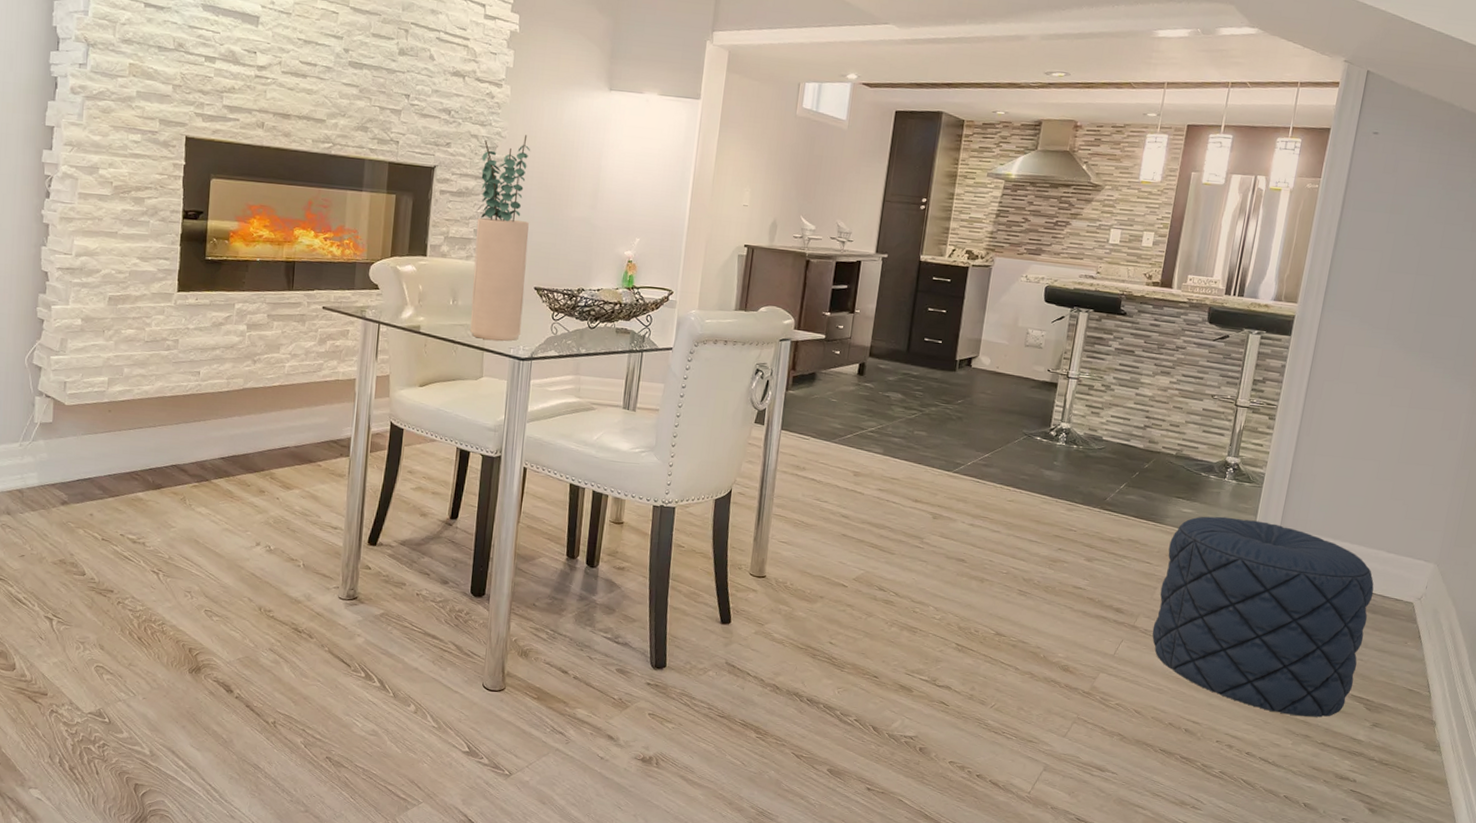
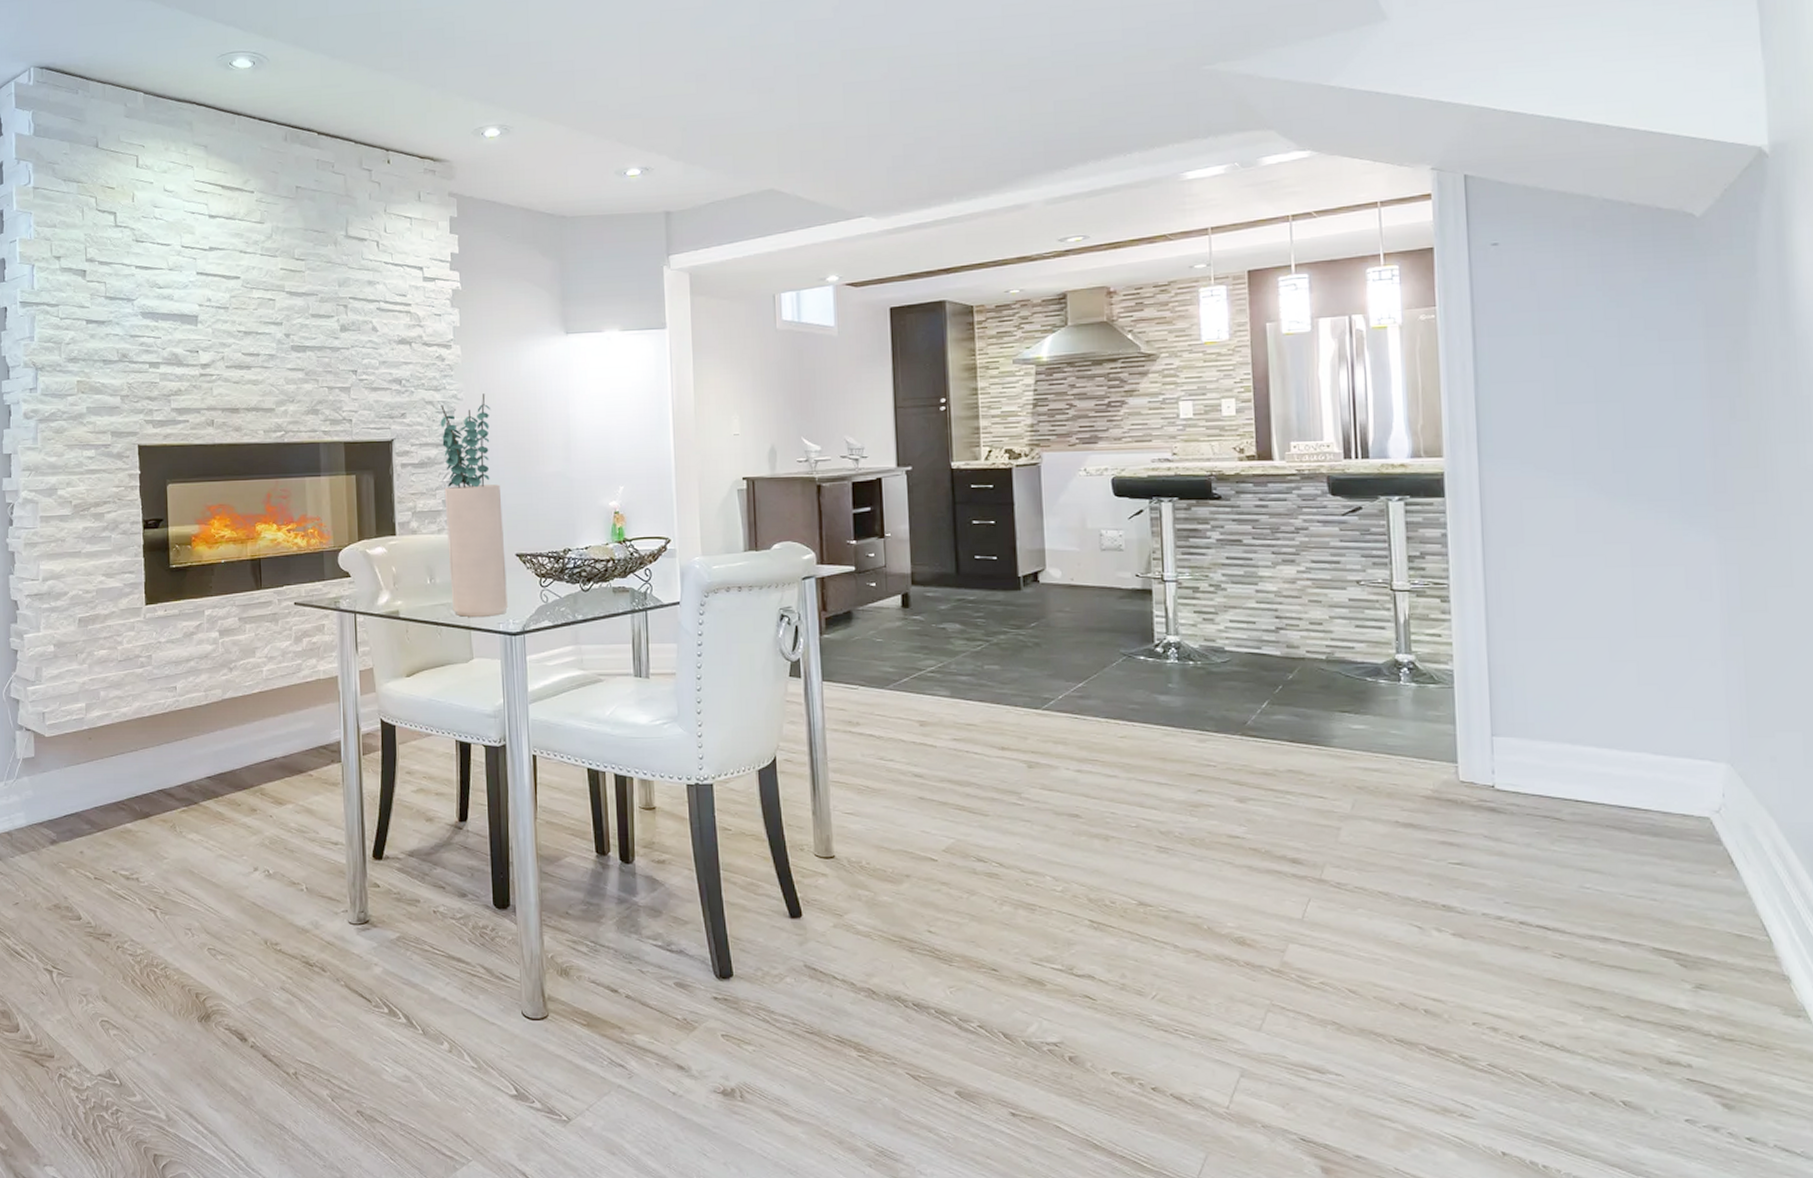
pouf: present [1152,516,1374,717] -> none [1344,730,1651,983]

